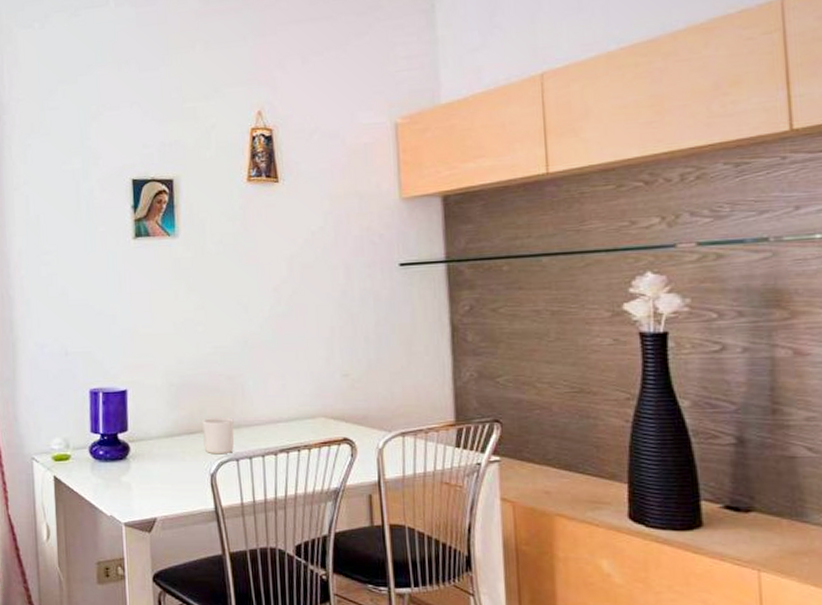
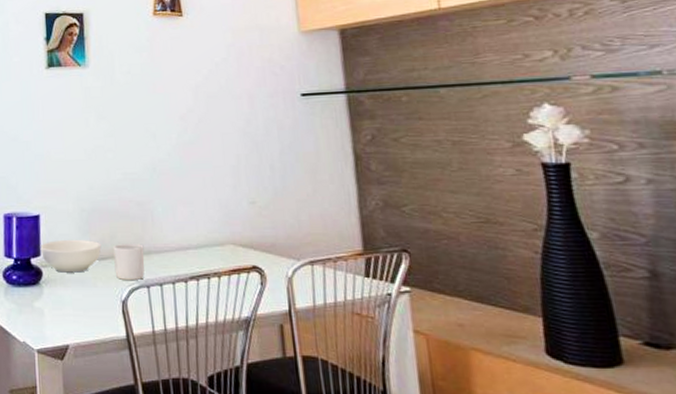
bowl: none [127,413,190,447] -> present [40,239,102,273]

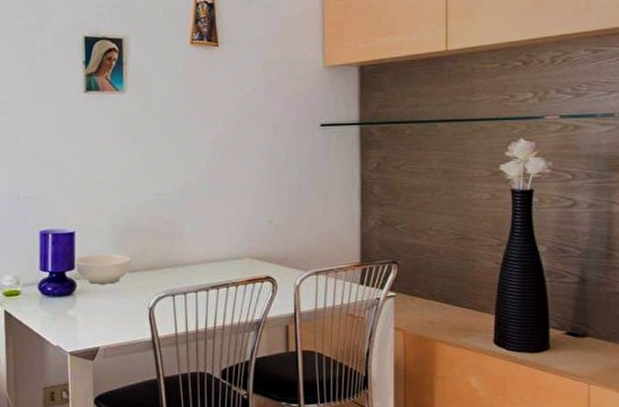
mug: present [113,242,145,281] -> none [143,257,172,291]

